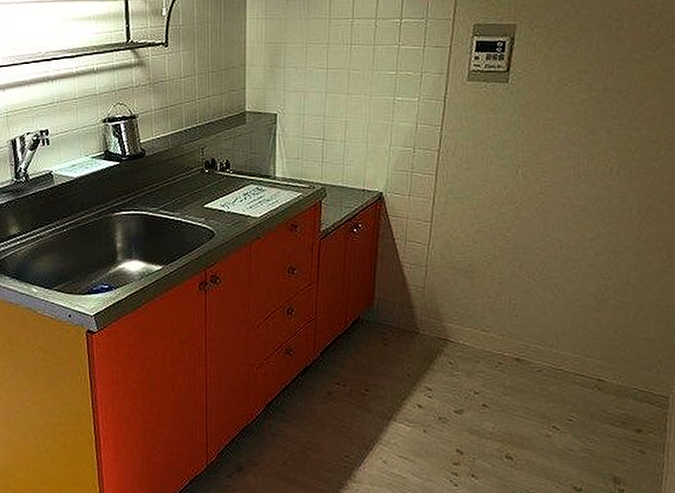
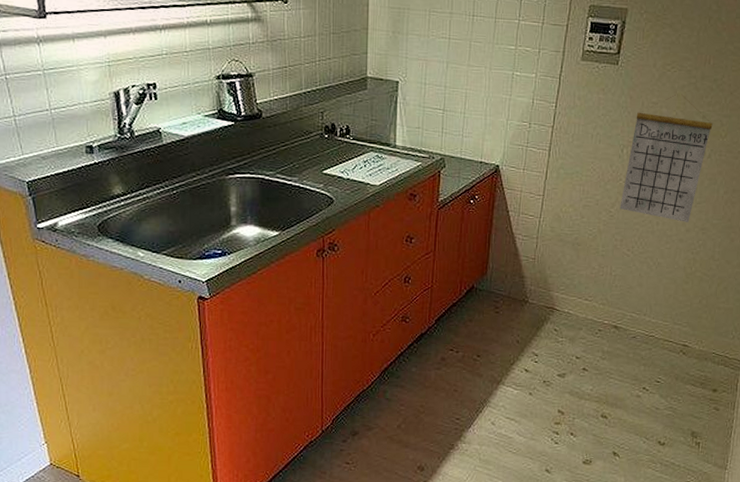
calendar: none [517,108,620,245] -> present [619,94,713,222]

